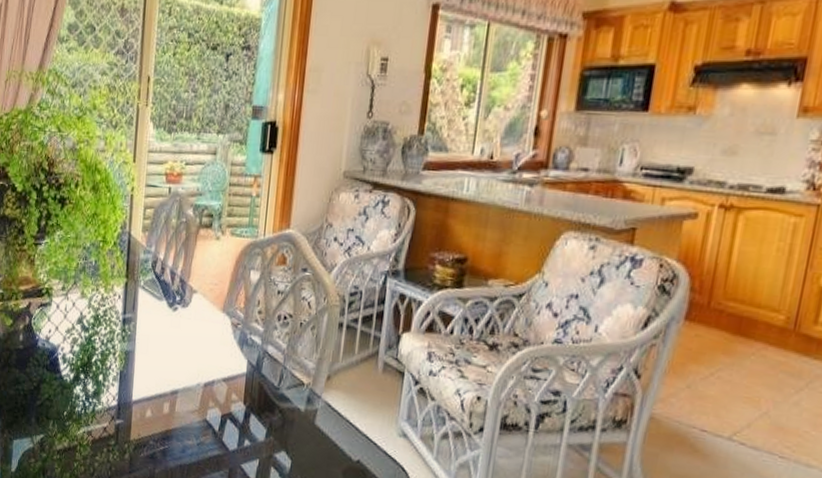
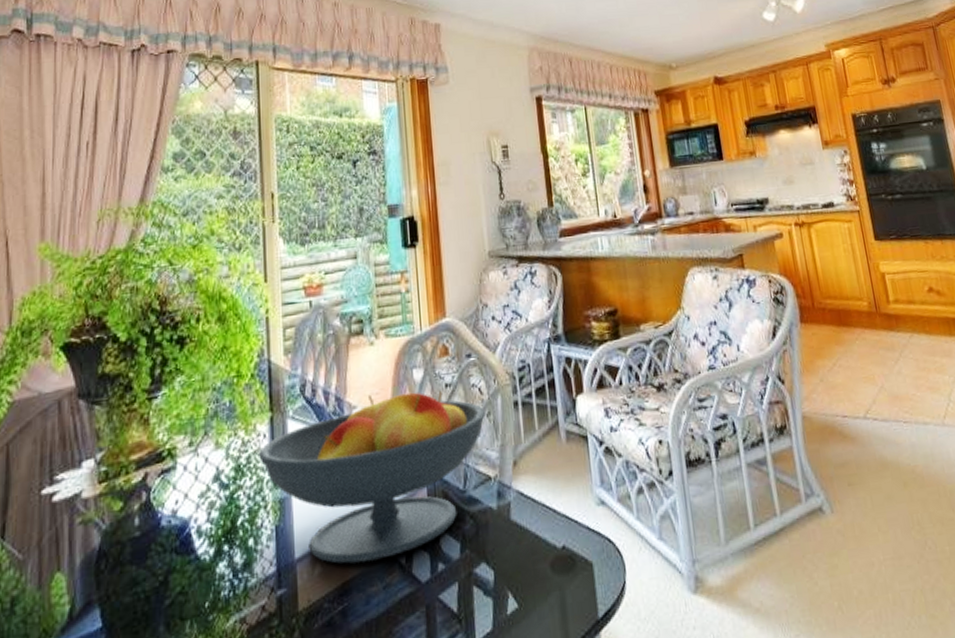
fruit bowl: none [112,283,311,423] -> present [257,390,487,564]

